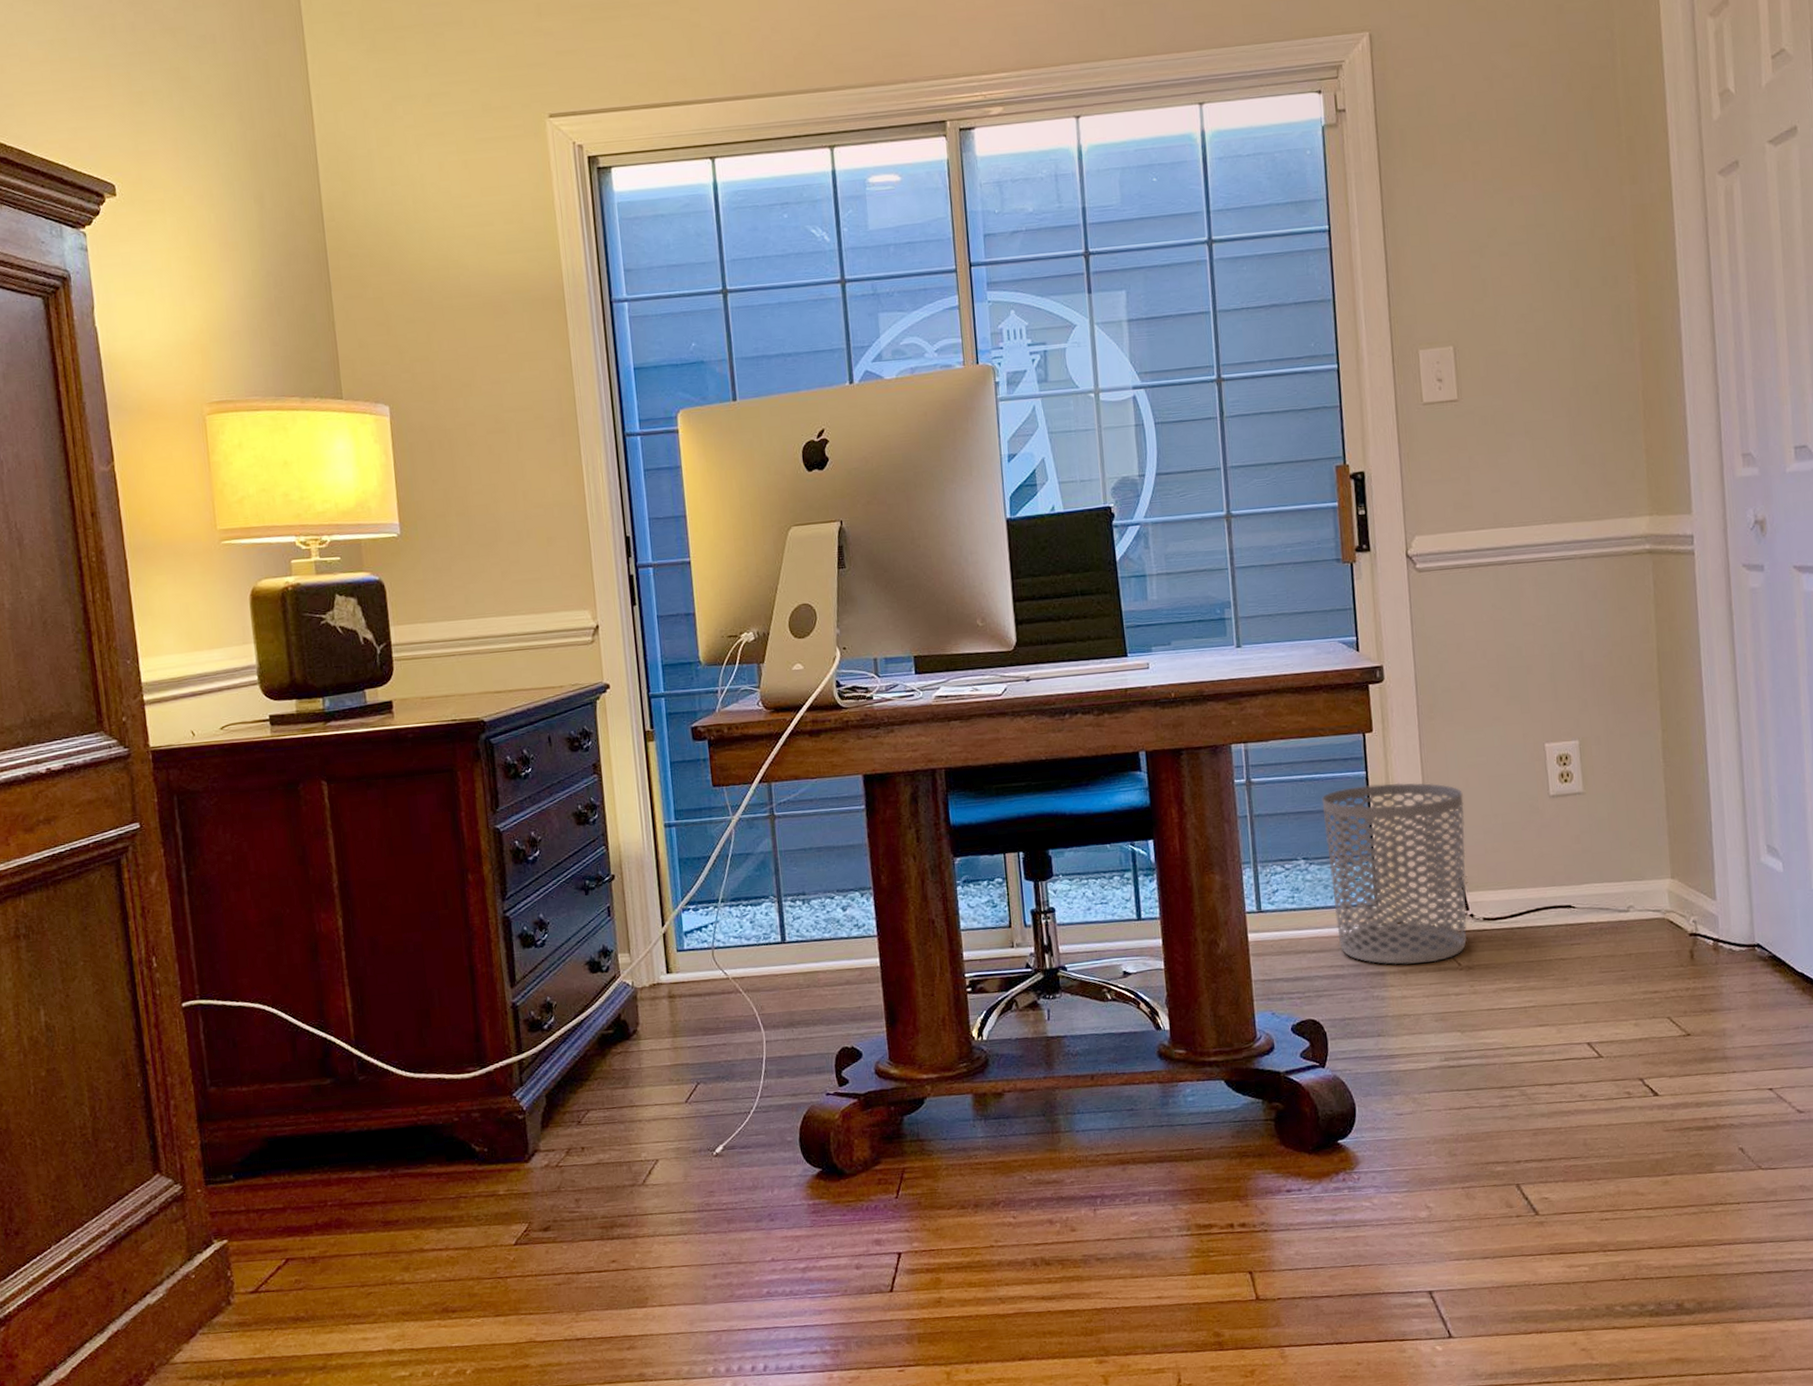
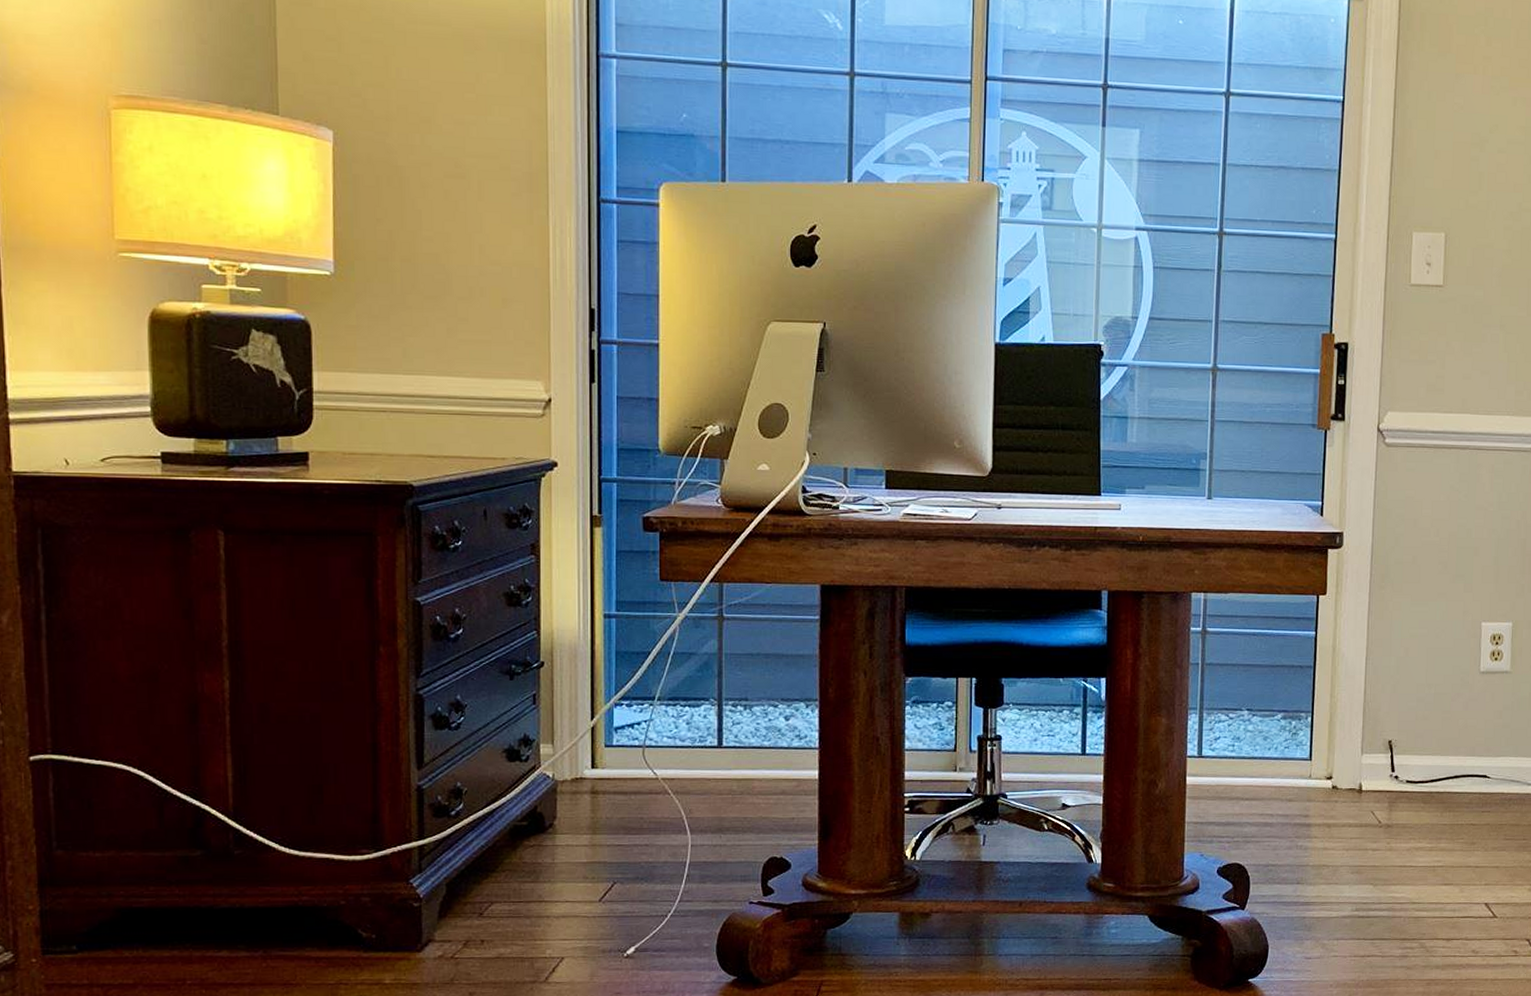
waste bin: present [1321,782,1468,965] -> none [1270,645,1402,819]

